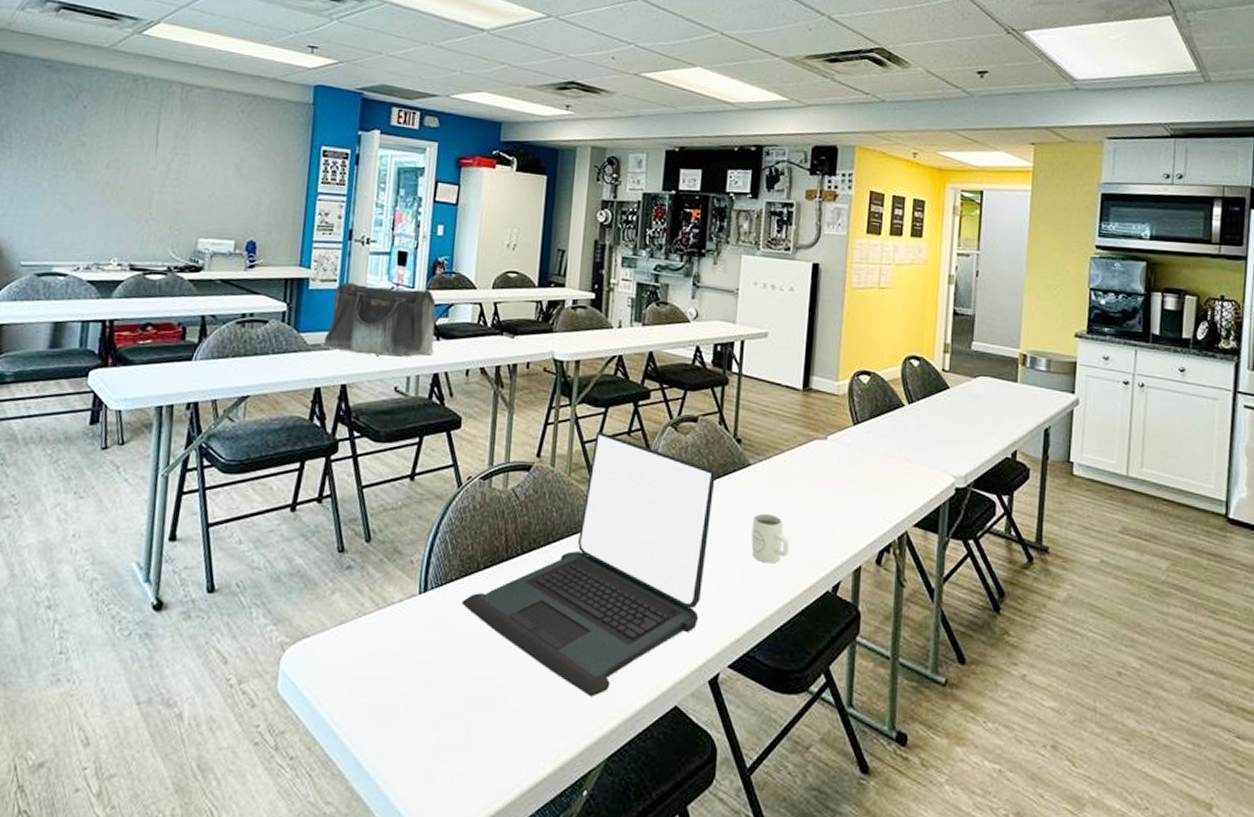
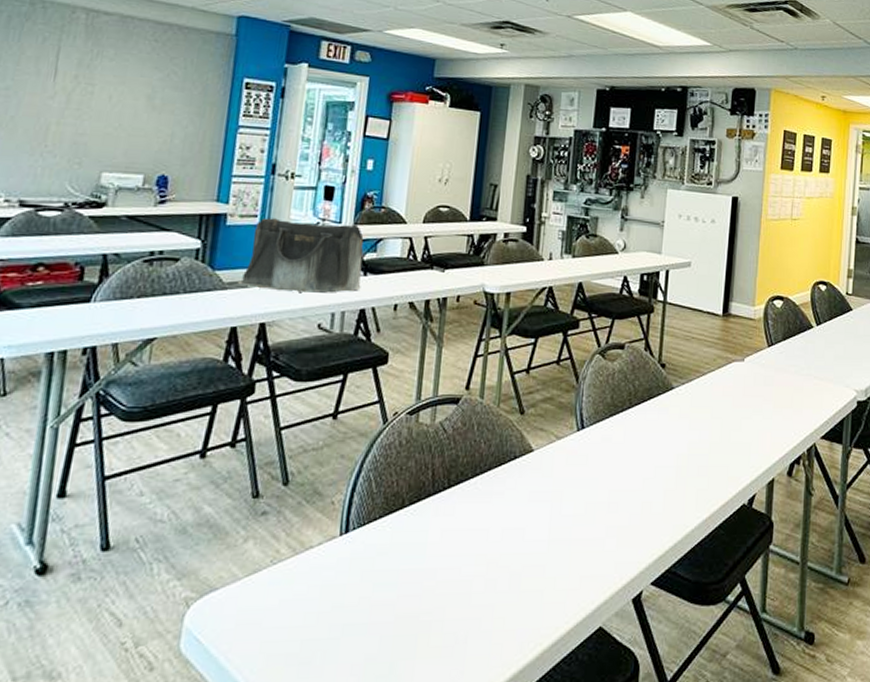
laptop: present [462,431,716,697] -> none [385,362,641,626]
mug: present [751,513,789,564] -> none [673,433,709,481]

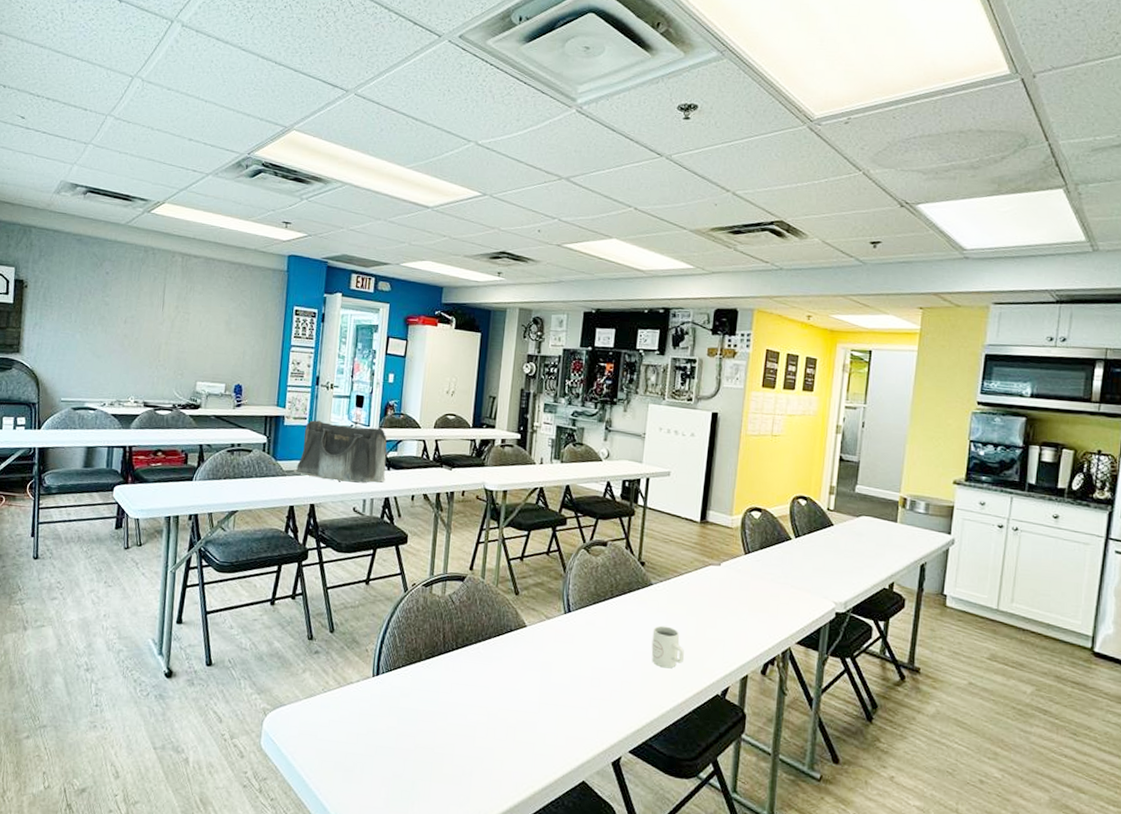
mug: none [673,433,709,481] -> present [651,625,684,669]

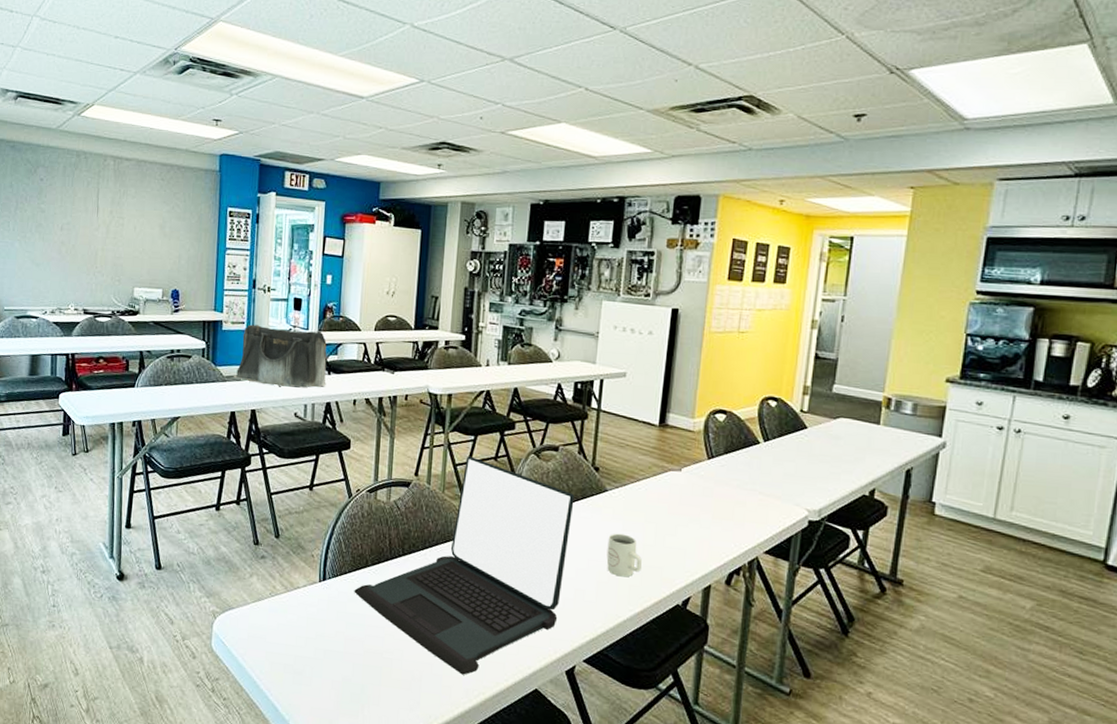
laptop: none [407,551,622,769] -> present [354,456,575,675]

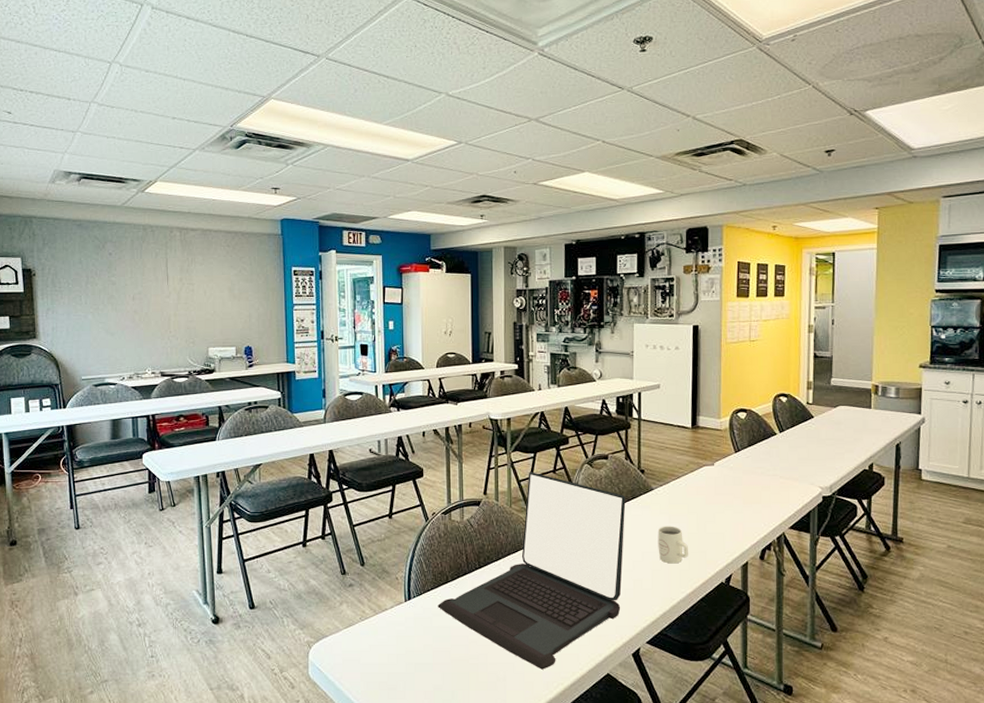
saddlebag: present [233,324,327,388] -> none [309,372,397,426]

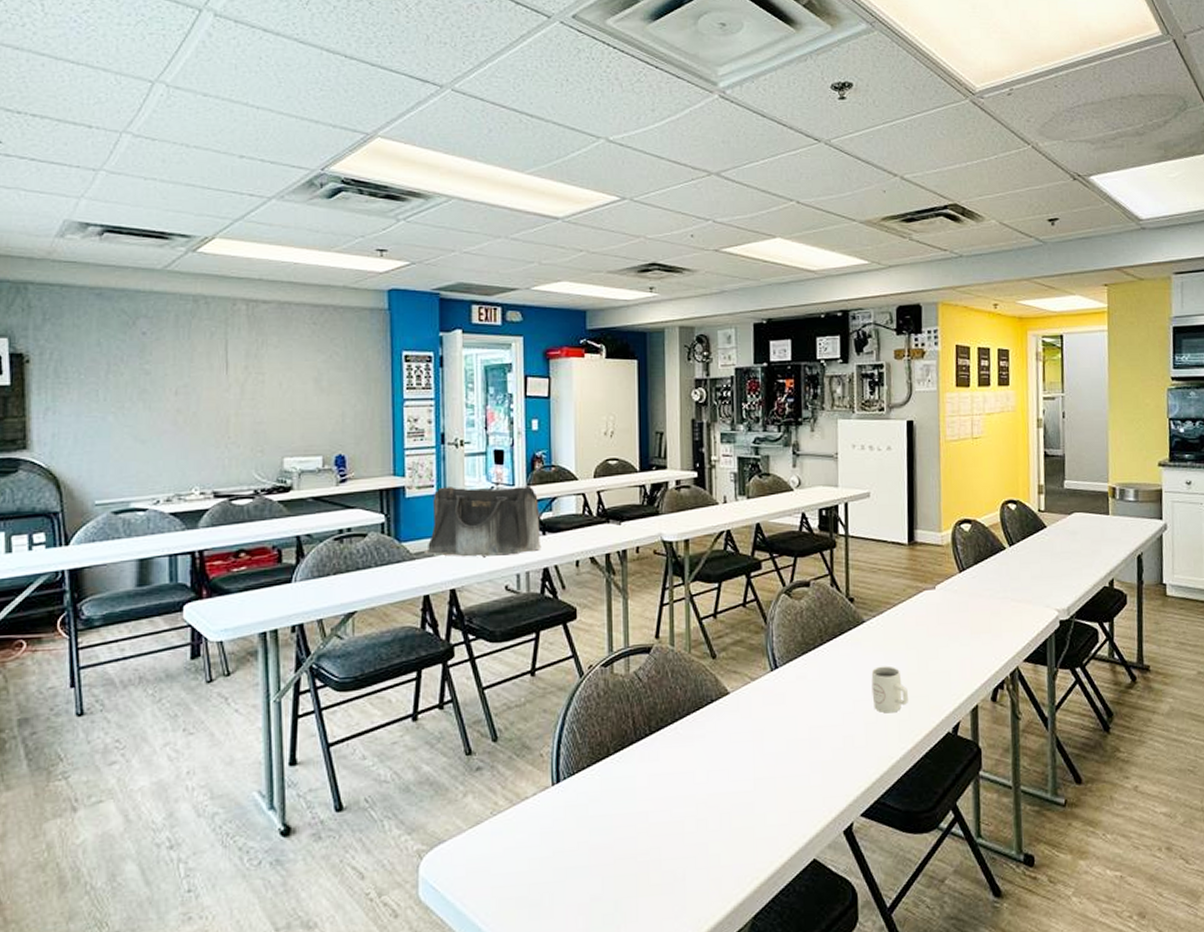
saddlebag: none [309,372,397,426] -> present [423,485,542,557]
laptop: present [438,472,626,670] -> none [596,606,832,862]

